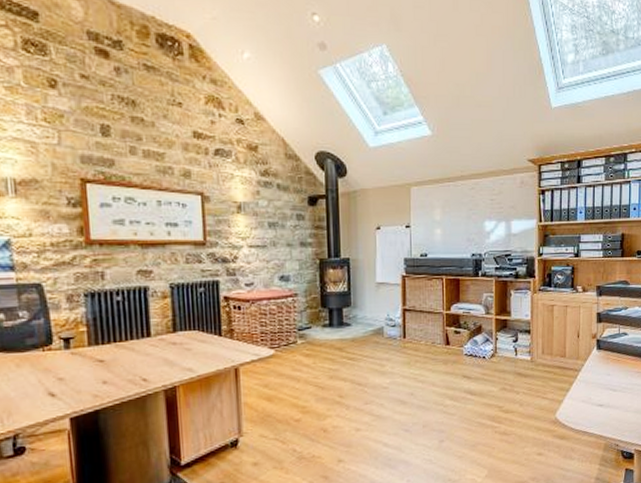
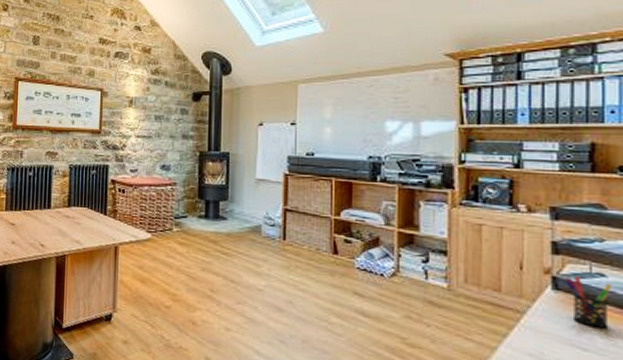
pen holder: none [604,337,631,373] -> present [564,276,613,329]

